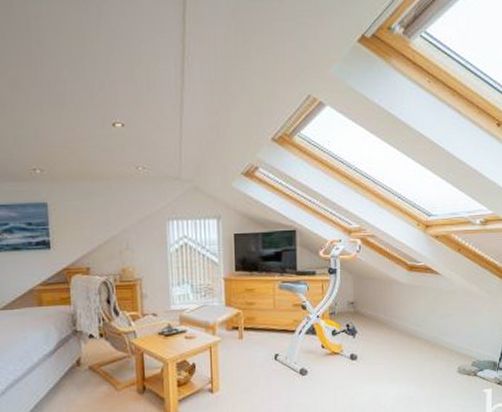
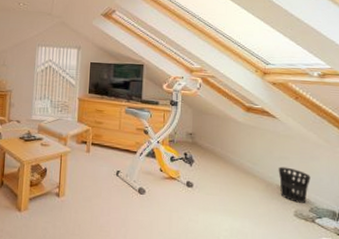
wastebasket: none [442,324,473,359] -> present [278,166,311,203]

